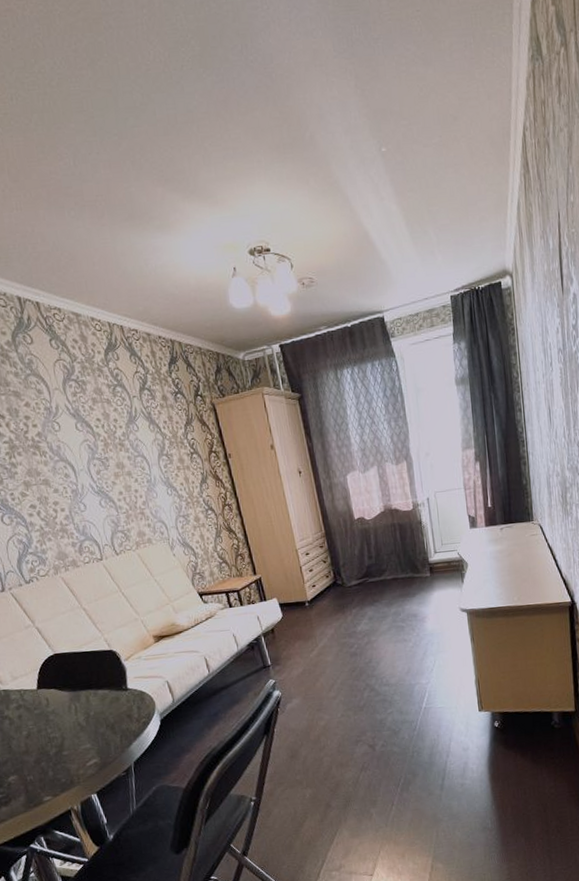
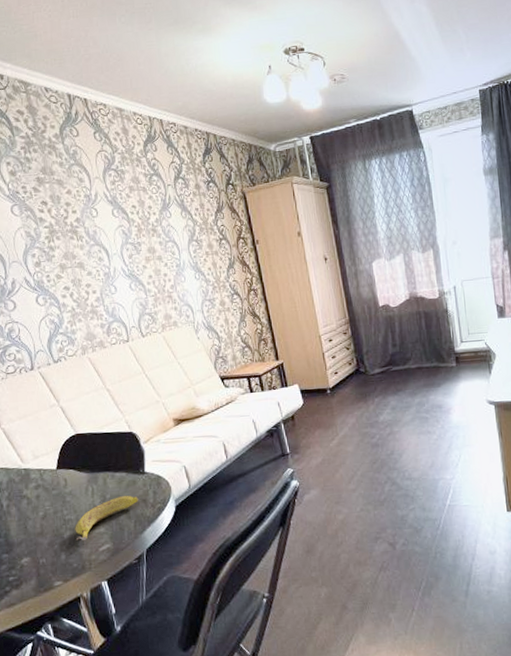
banana: none [60,712,124,757] -> present [75,496,139,541]

